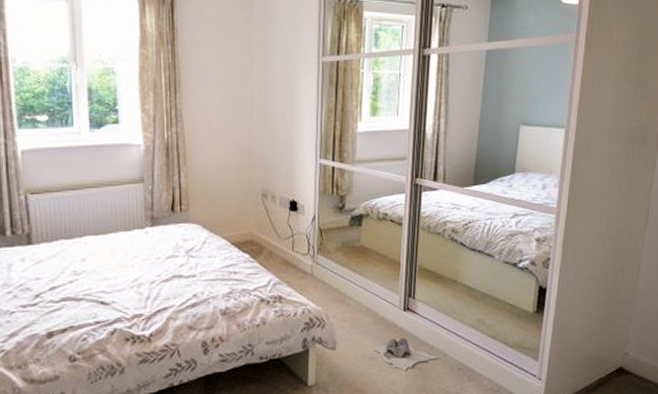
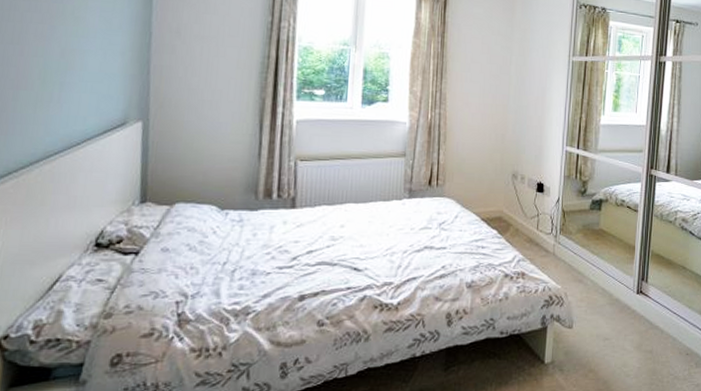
slippers: present [374,337,441,371] -> none [608,320,670,354]

